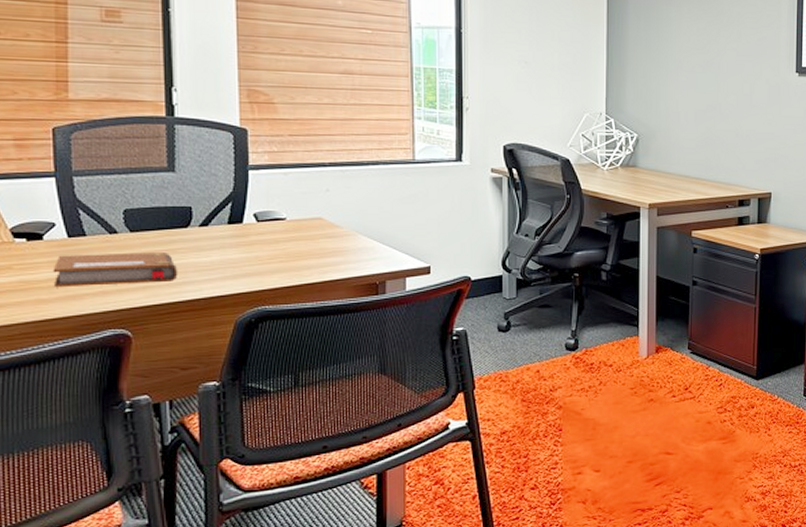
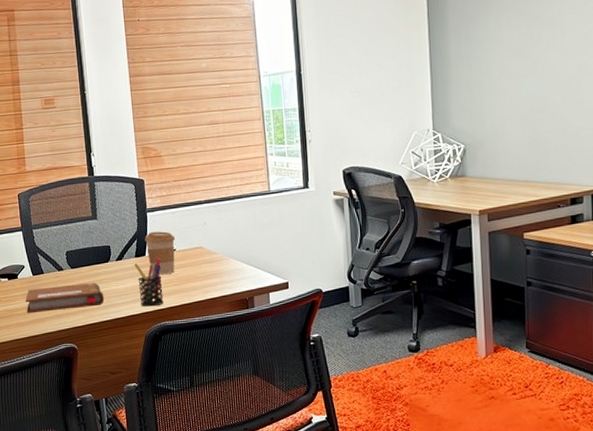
pen holder: none [224,226,265,287] -> present [133,257,164,307]
coffee cup: none [243,195,287,247] -> present [144,231,176,274]

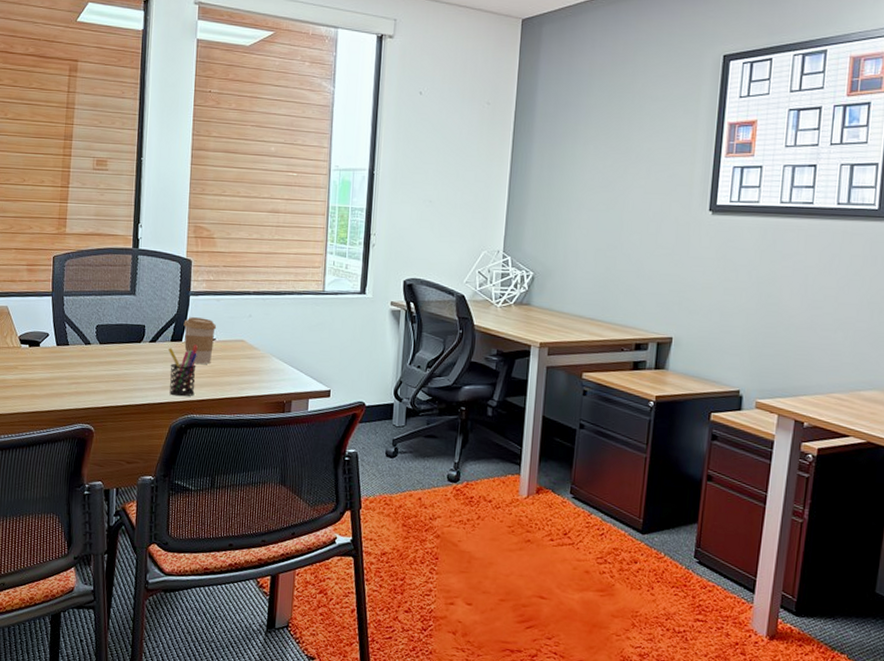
notebook: present [25,283,104,314] -> none [44,360,130,388]

